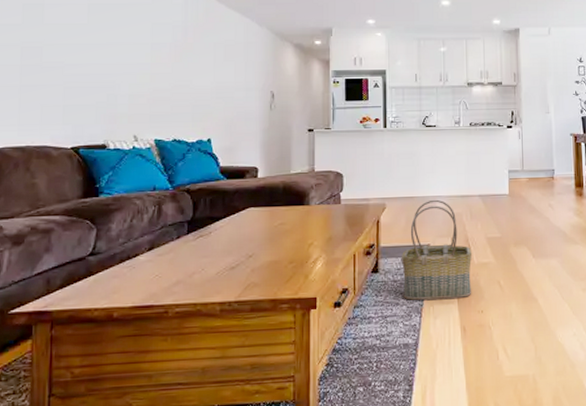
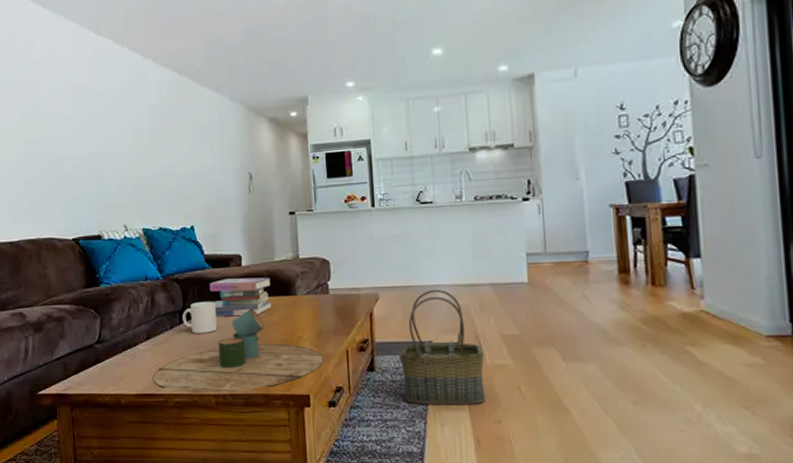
decorative tray: none [152,217,332,302] -> present [153,308,324,393]
mug: none [191,211,228,243] -> present [182,301,217,334]
books: none [222,188,285,226] -> present [209,277,272,316]

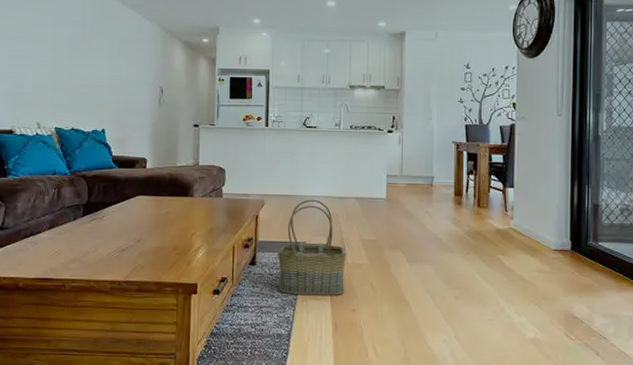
decorative tray: present [153,308,324,393] -> none [52,205,212,280]
mug: present [182,301,217,334] -> none [86,197,119,226]
books: present [209,277,272,316] -> none [114,178,171,212]

